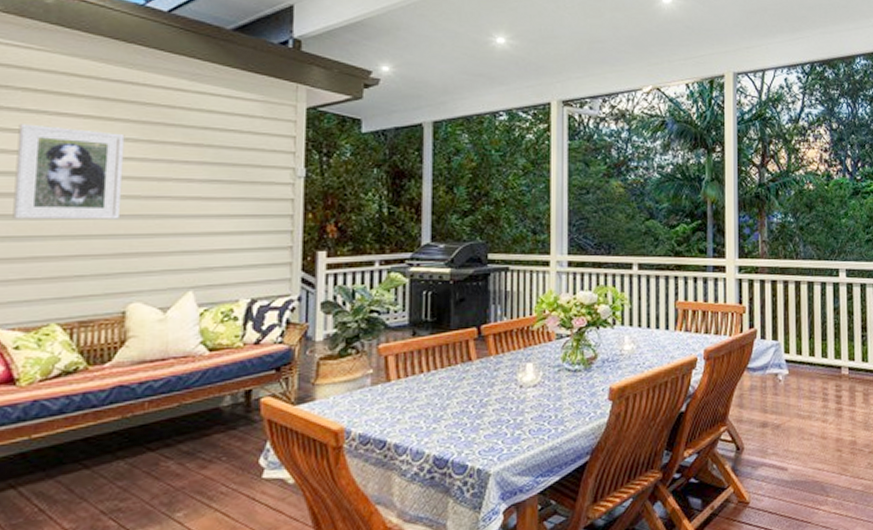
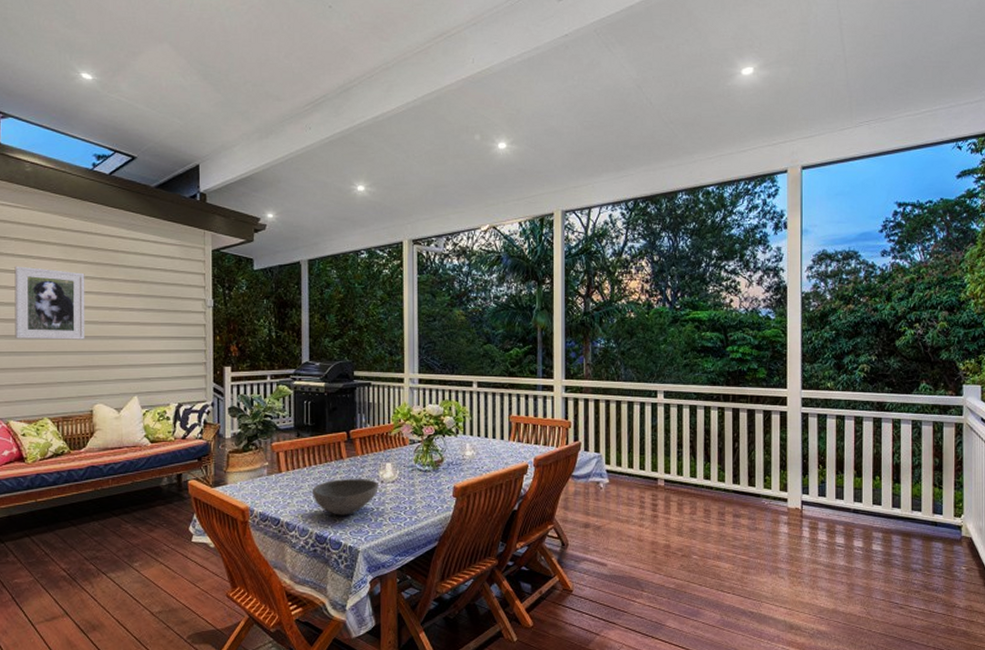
bowl: none [431,384,516,432] -> present [313,479,378,516]

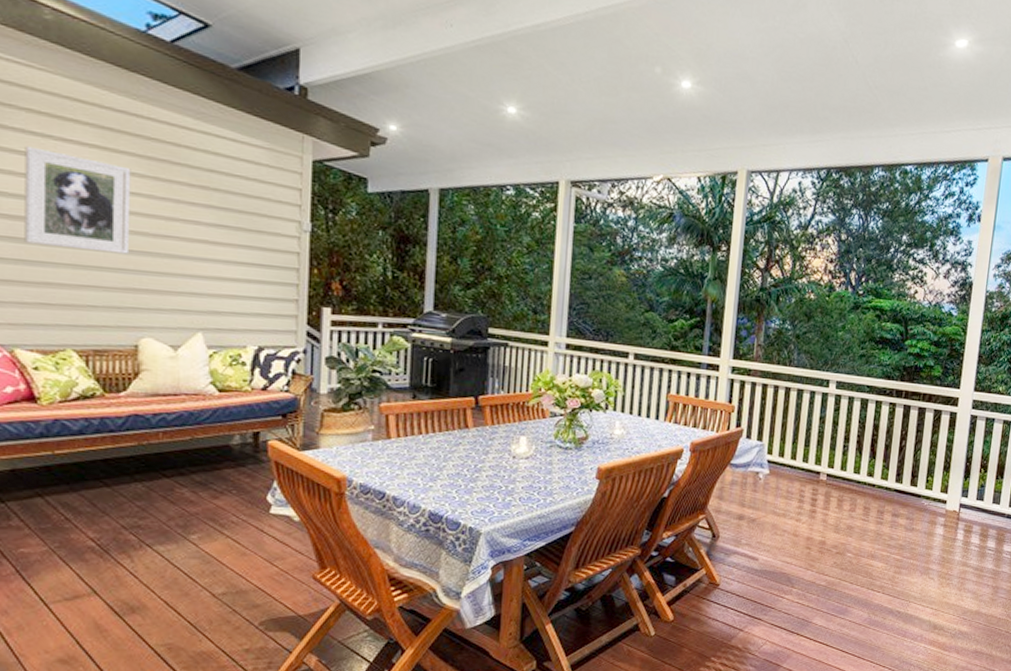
bowl: present [313,479,378,516] -> none [428,451,510,493]

